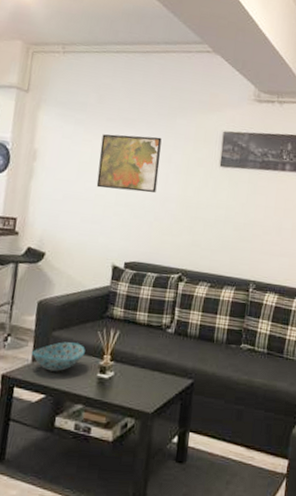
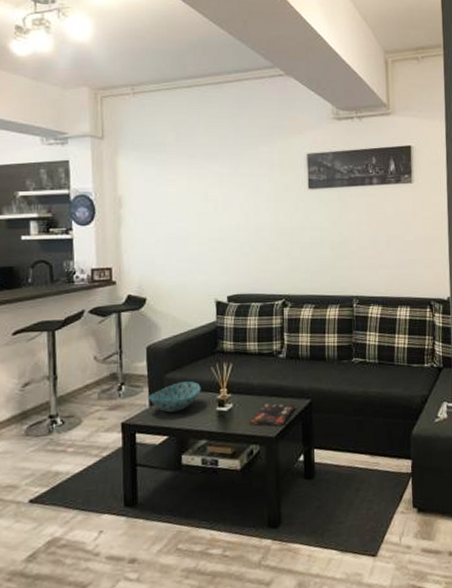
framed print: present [96,134,162,193] -> none [186,168,248,226]
book: none [127,377,177,403] -> present [249,403,296,427]

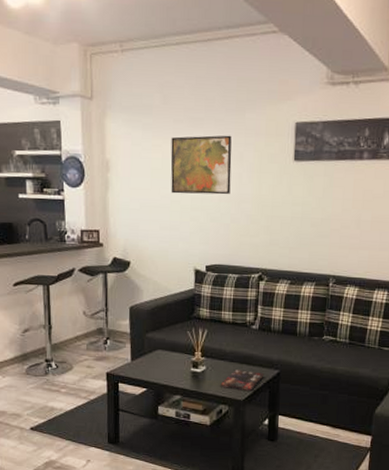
bowl: present [147,381,201,413] -> none [129,342,178,369]
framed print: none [186,168,248,226] -> present [170,135,232,195]

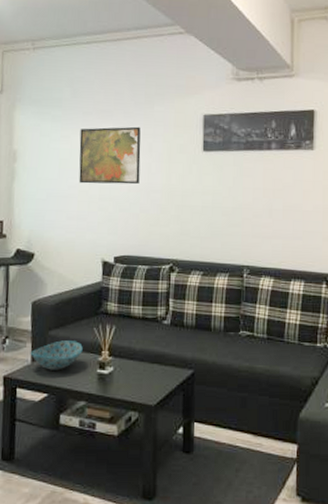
bowl: none [129,342,178,369] -> present [30,340,83,371]
book: present [220,370,264,392] -> none [129,370,178,395]

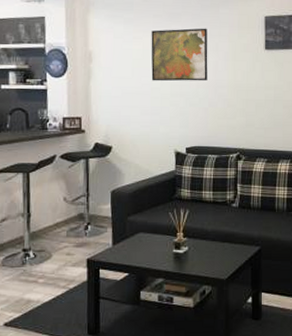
bowl: present [30,340,83,371] -> none [111,225,160,252]

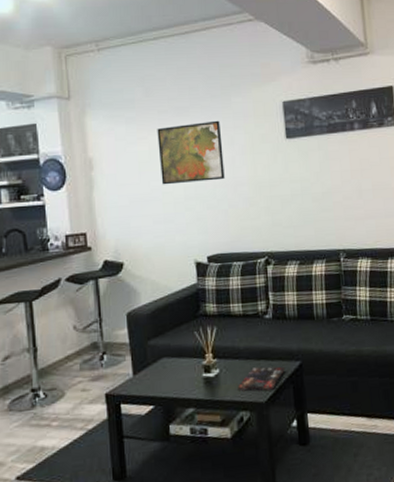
book: none [203,248,246,270] -> present [237,366,285,392]

